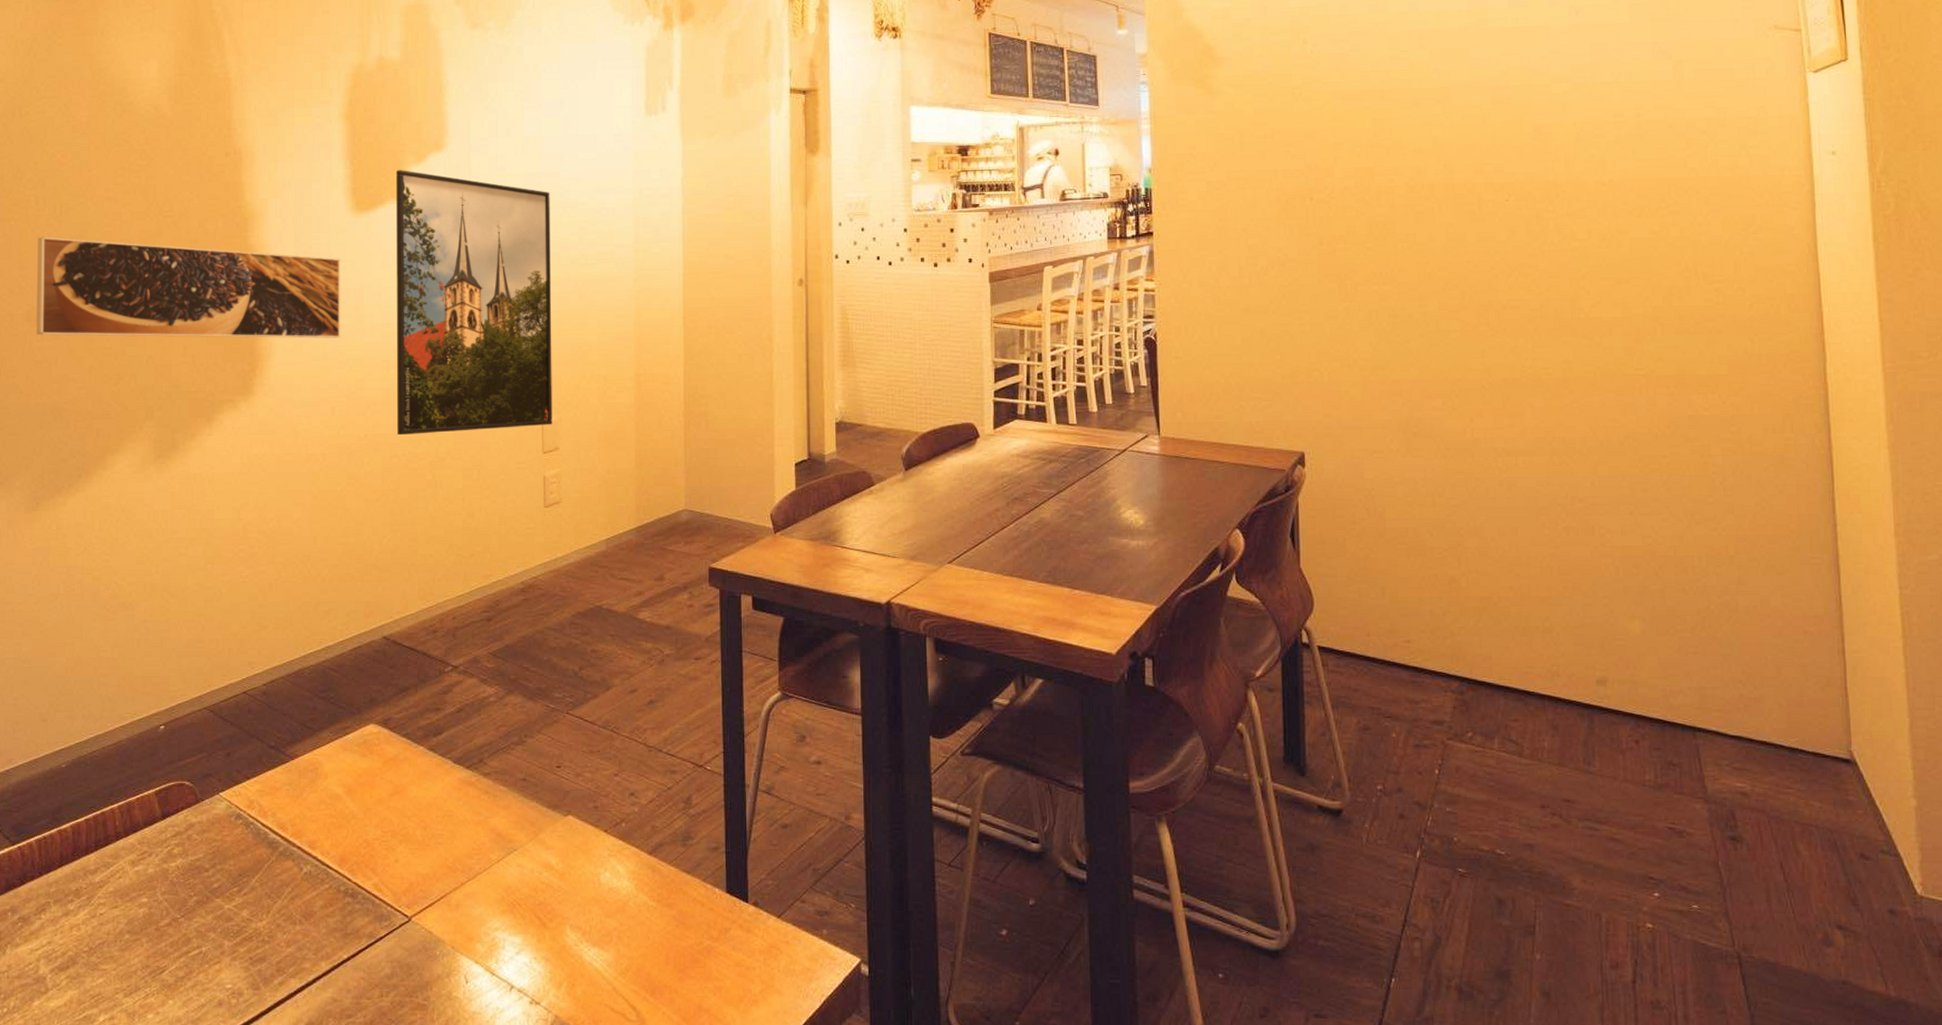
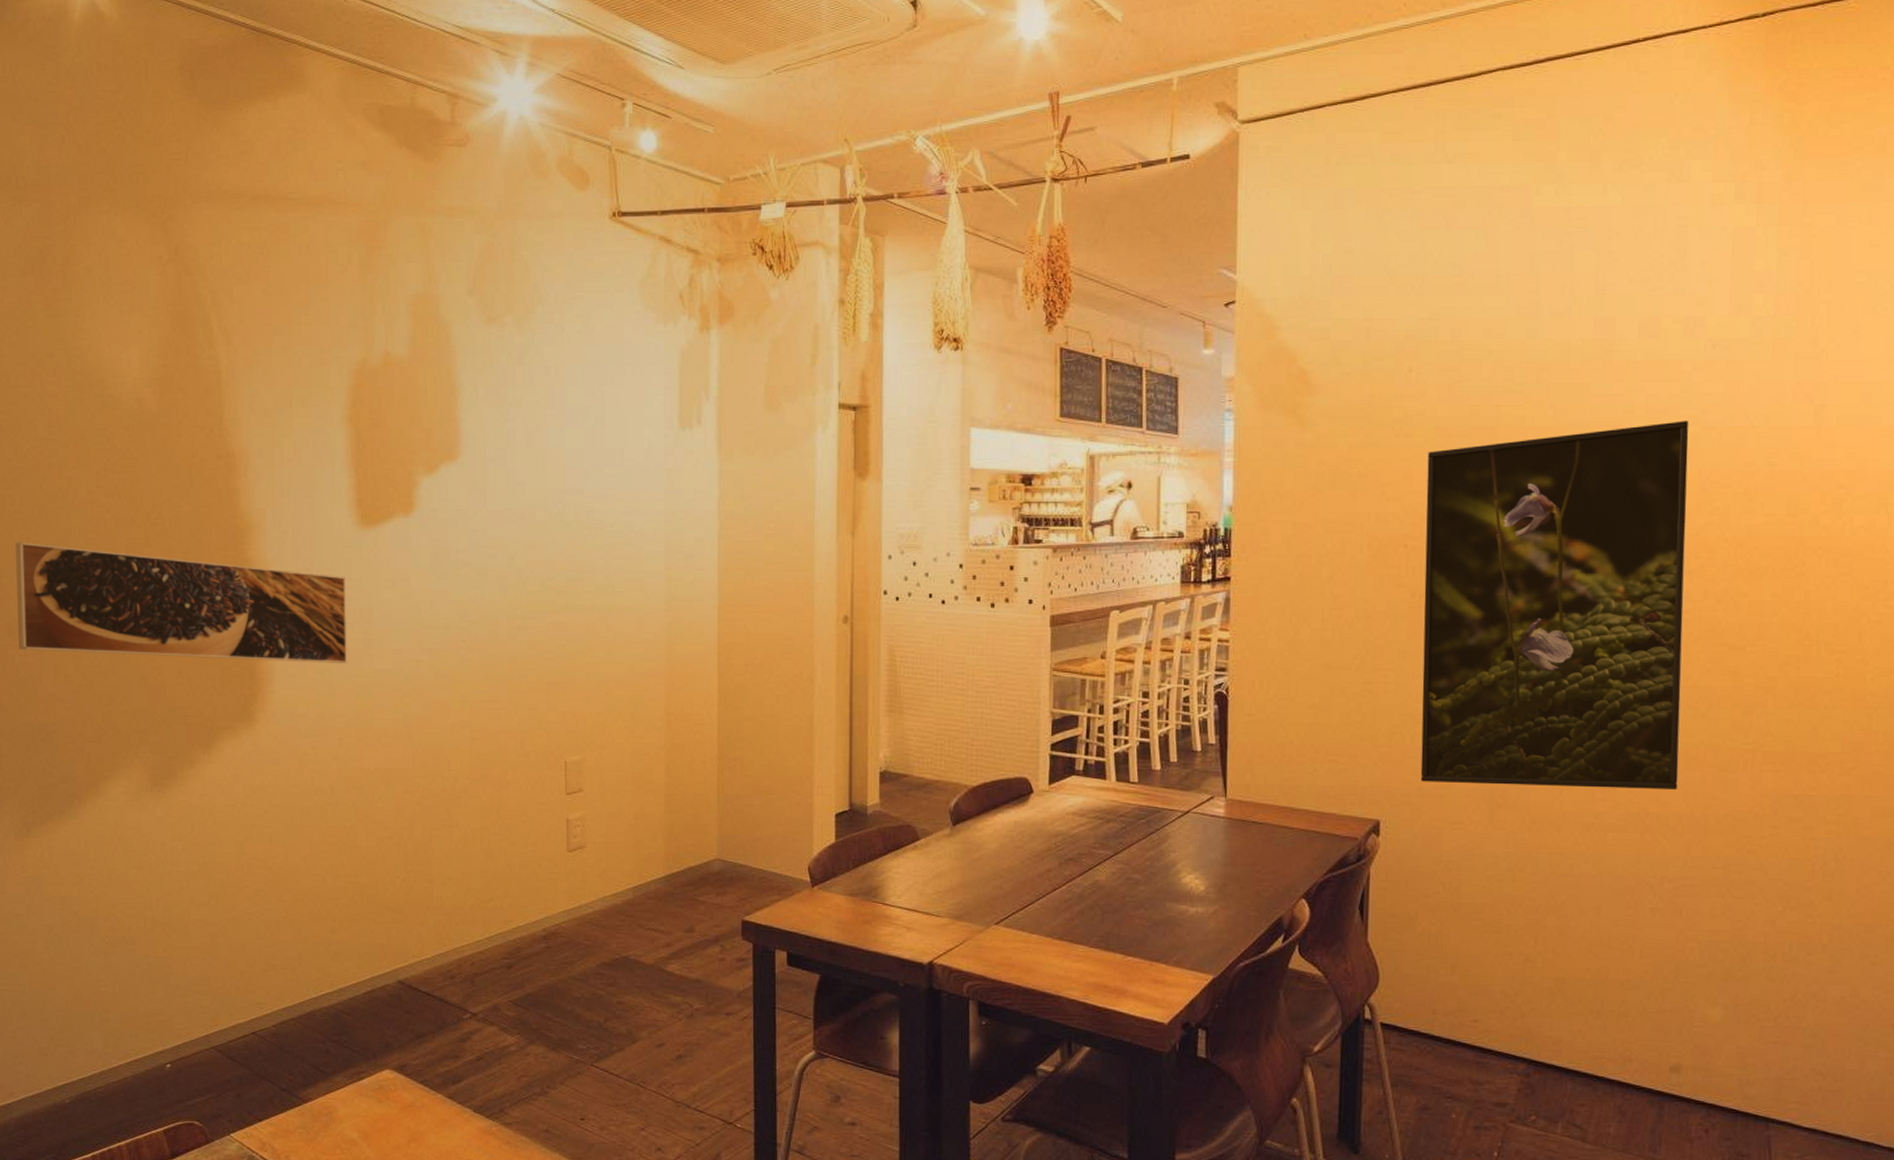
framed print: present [396,170,552,436] -> none [405,481,576,771]
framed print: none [1326,79,1580,415] -> present [1420,421,1689,791]

